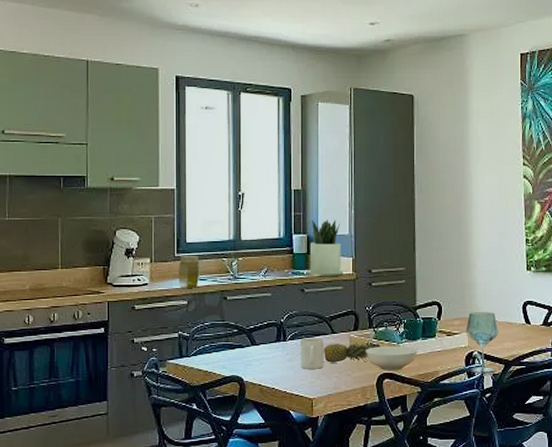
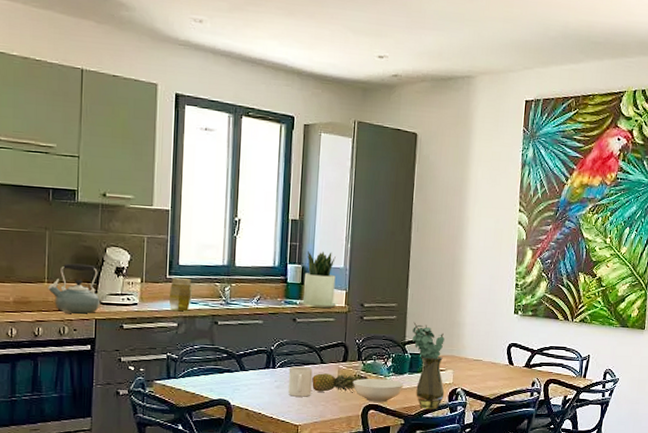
kettle: none [61,248,113,298] -> present [47,263,101,315]
vase: none [423,285,461,376] -> present [412,322,445,410]
wine glass: present [466,312,499,374] -> none [451,351,483,410]

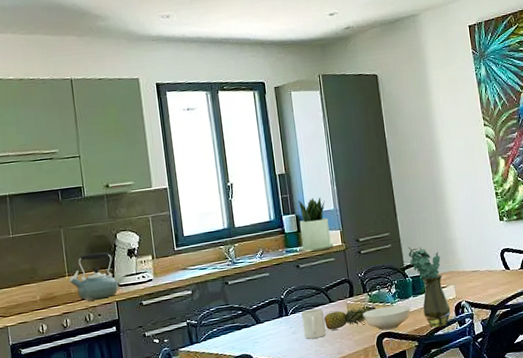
jar: present [168,277,192,312] -> none [179,246,201,280]

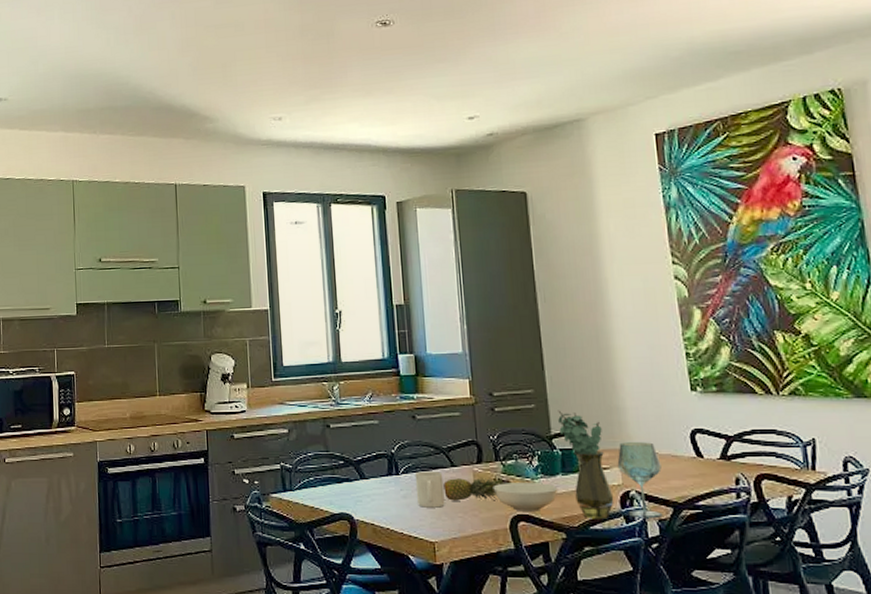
kettle: present [68,252,119,301] -> none [159,373,210,427]
planter: present [297,197,335,252] -> none [416,336,461,402]
wine glass: none [452,263,484,322] -> present [617,442,663,519]

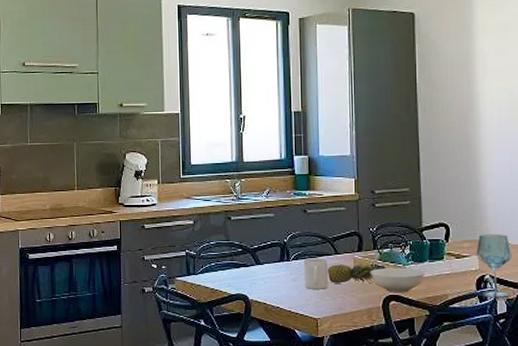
vase: present [558,410,614,520] -> none [429,206,471,299]

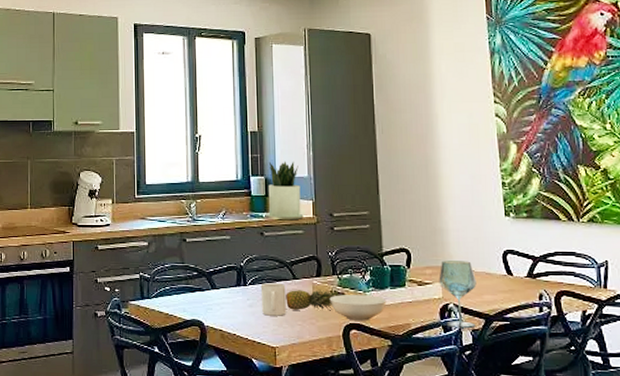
planter: none [308,140,347,198] -> present [265,161,305,221]

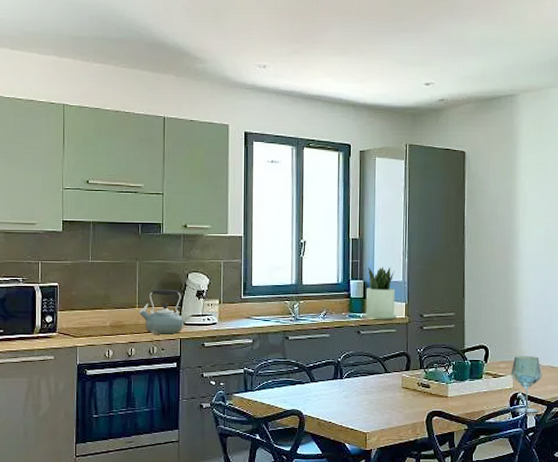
kettle: none [30,189,77,238] -> present [138,289,185,335]
mug: present [260,283,286,316] -> none [355,376,378,405]
fruit: present [286,289,339,311] -> none [378,381,425,400]
bowl: present [329,295,387,321] -> none [416,386,465,409]

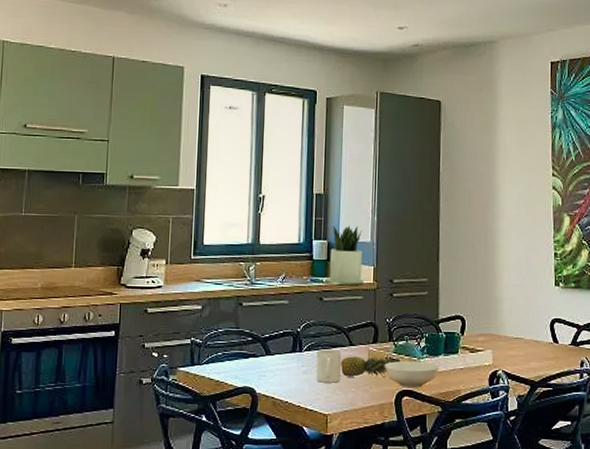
kettle: present [138,289,185,335] -> none [74,247,126,300]
mug: none [355,376,378,405] -> present [315,349,342,383]
fruit: none [378,381,425,400] -> present [341,356,394,378]
bowl: none [416,386,465,409] -> present [384,361,439,388]
wine glass: present [511,356,542,414] -> none [490,328,525,395]

